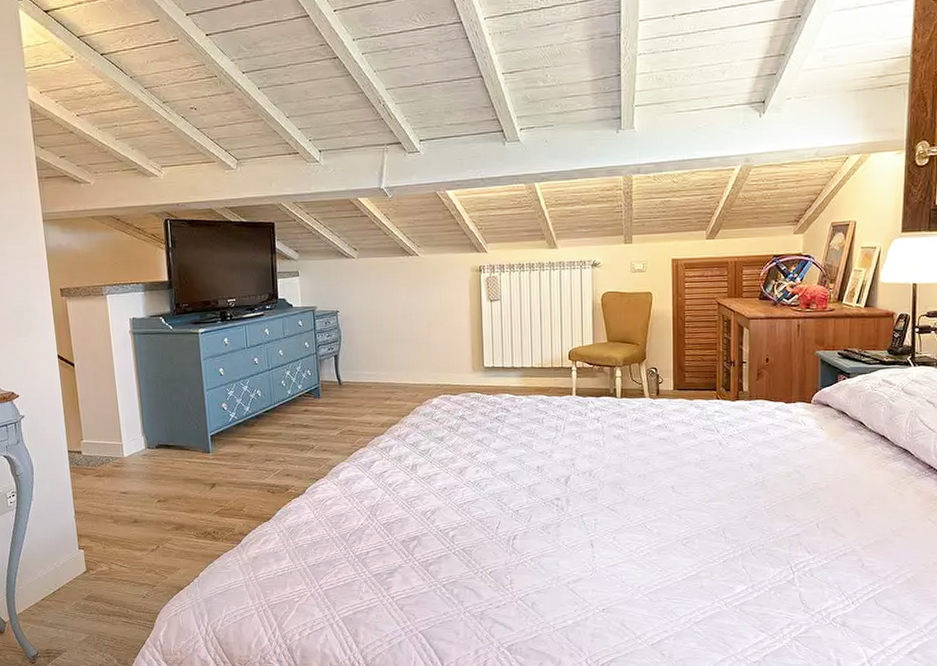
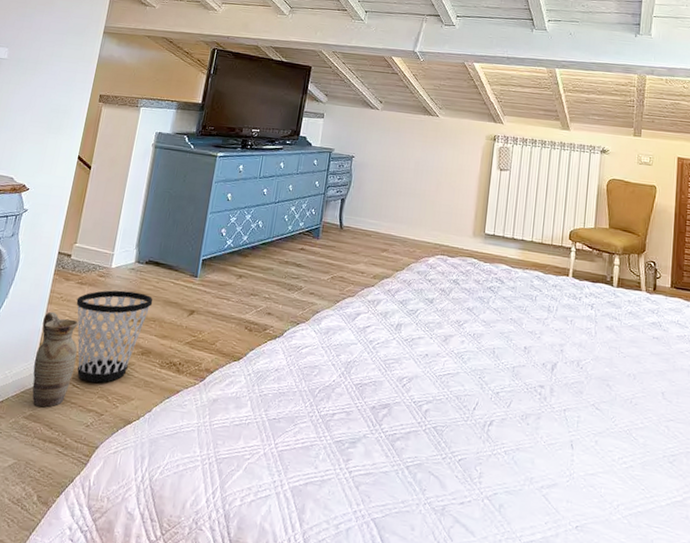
ceramic jug: none [73,505,117,589] -> present [32,311,79,407]
wastebasket: none [99,475,174,560] -> present [76,290,153,383]

